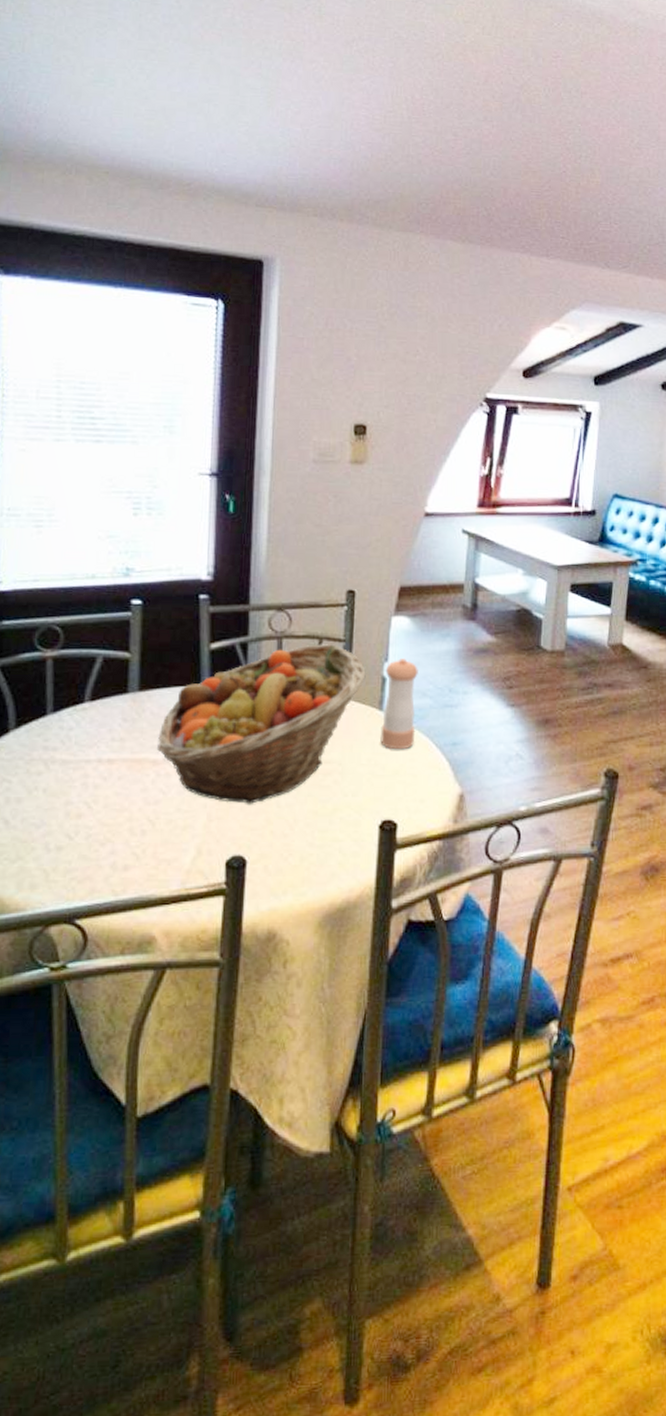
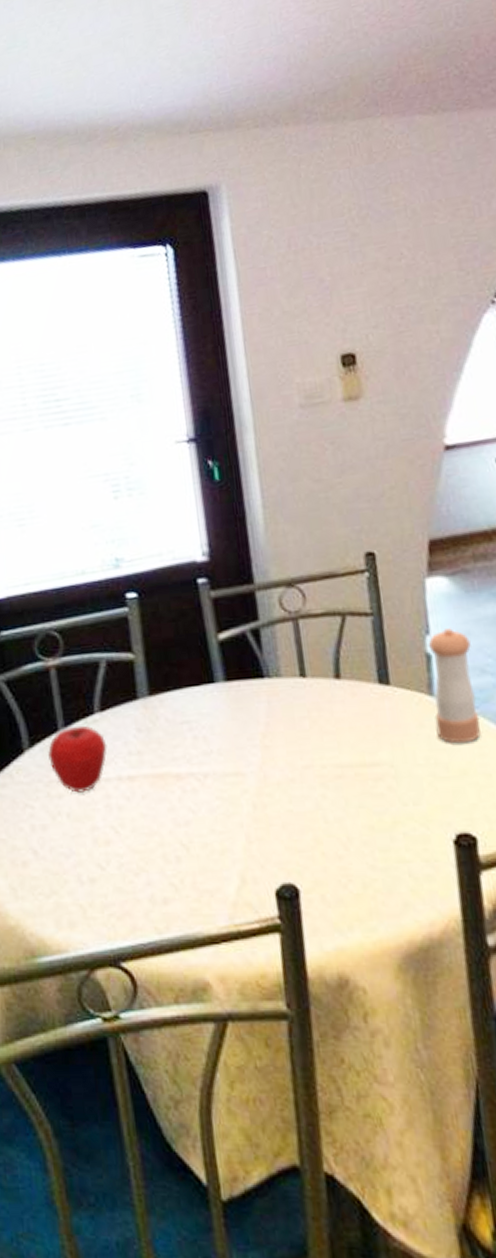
apple: none [33,712,92,771] -> present [48,725,107,793]
fruit basket: present [158,643,366,805] -> none [178,618,406,822]

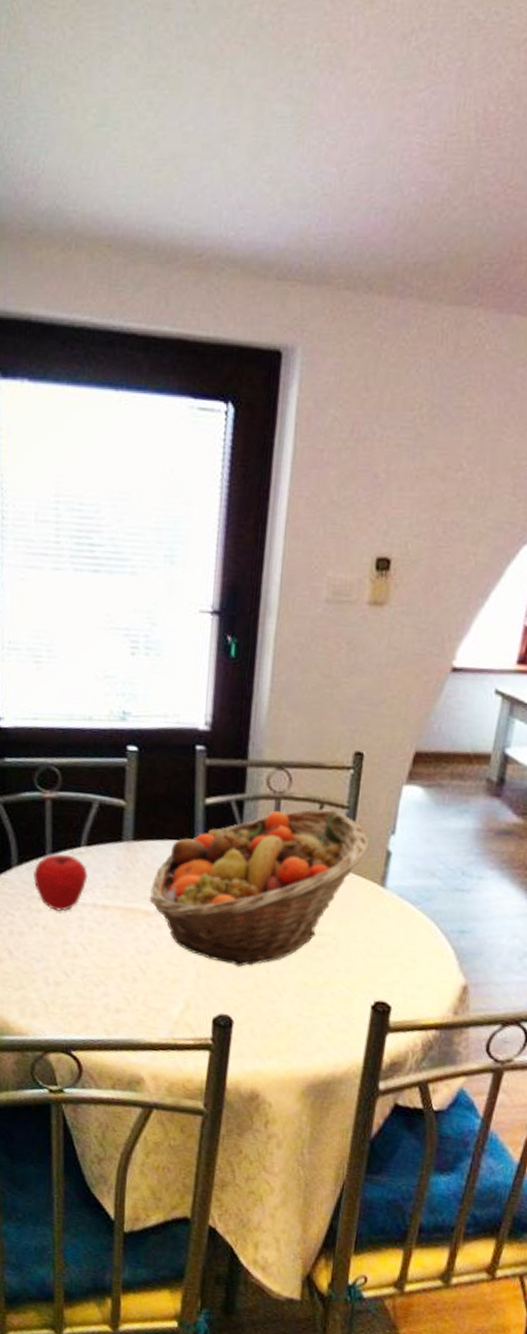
fruit basket: none [178,618,406,822] -> present [150,808,369,968]
pepper shaker: present [429,628,481,744] -> none [379,833,429,932]

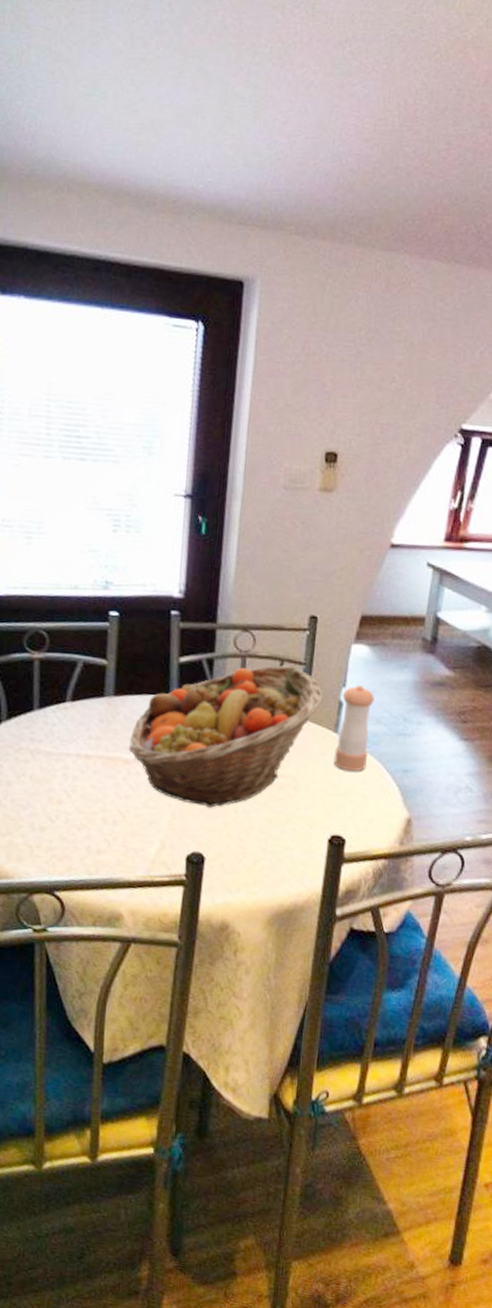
apple: present [33,853,88,911] -> none [21,708,73,762]
pepper shaker: none [379,833,429,932] -> present [334,685,375,772]

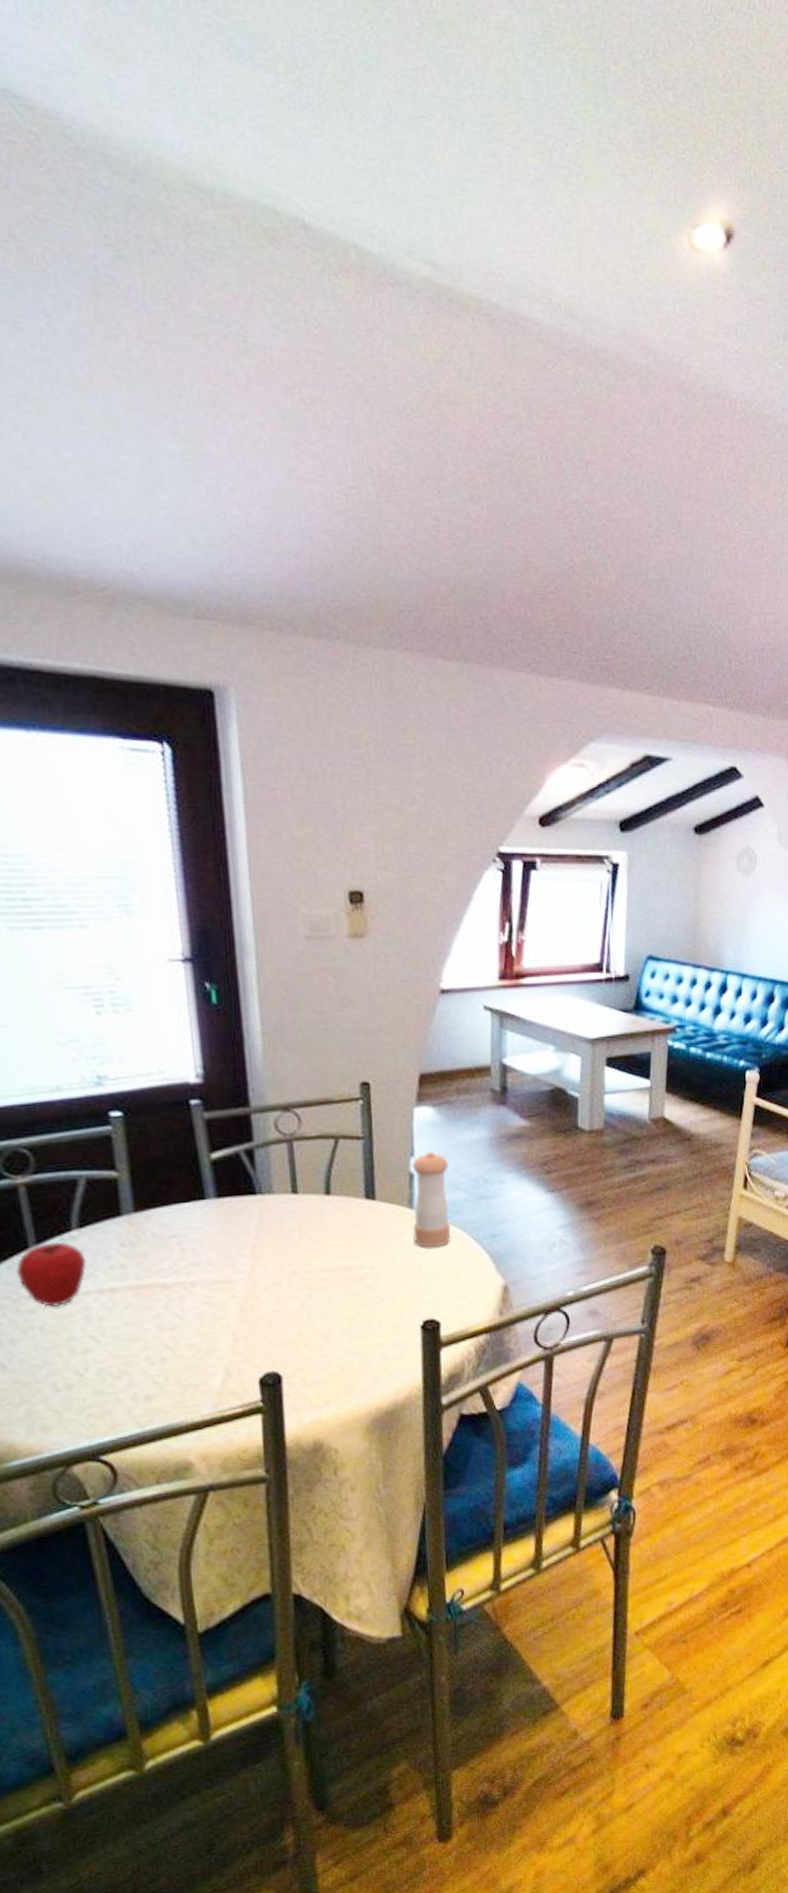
apple: none [21,708,73,762] -> present [17,1241,87,1307]
fruit basket: present [129,665,324,809] -> none [164,1141,391,1320]

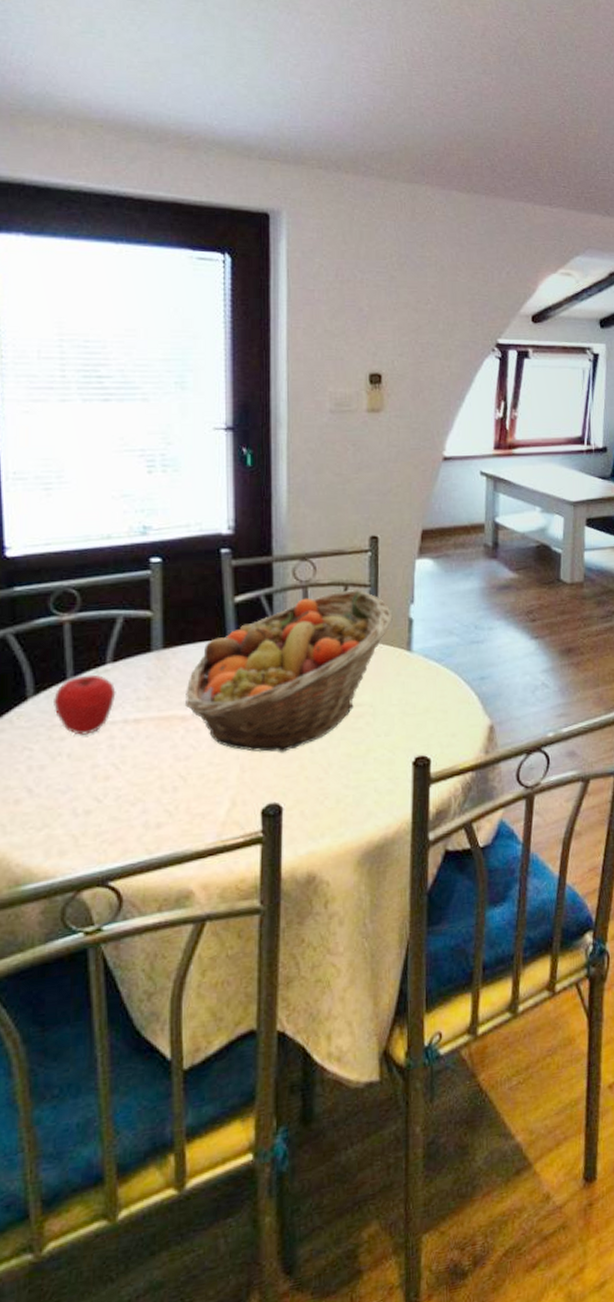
fruit basket: none [164,1141,391,1320] -> present [186,589,393,753]
pepper shaker: present [413,1151,451,1248] -> none [410,599,444,688]

